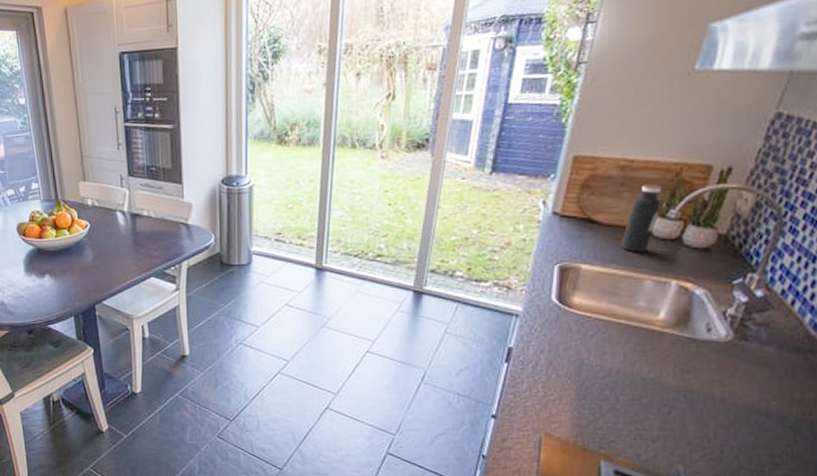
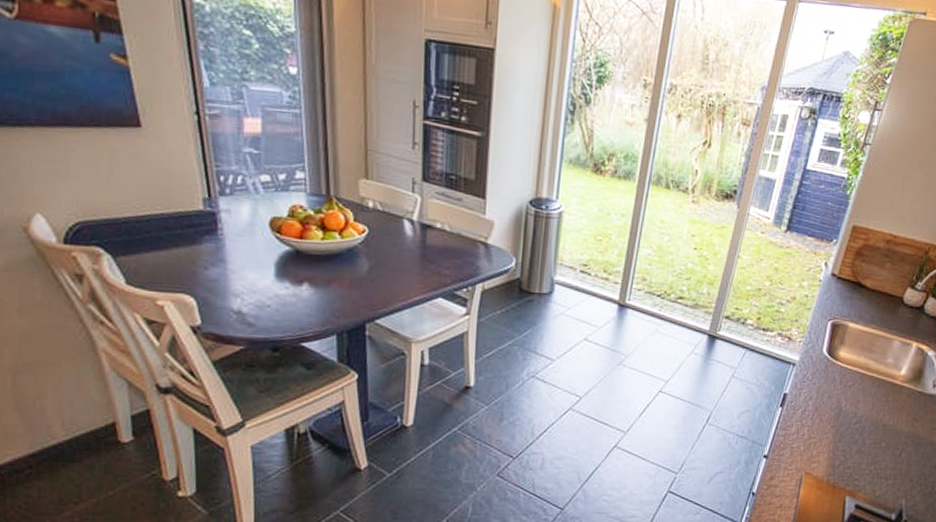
water bottle: present [621,184,662,253] -> none [880,257,915,317]

